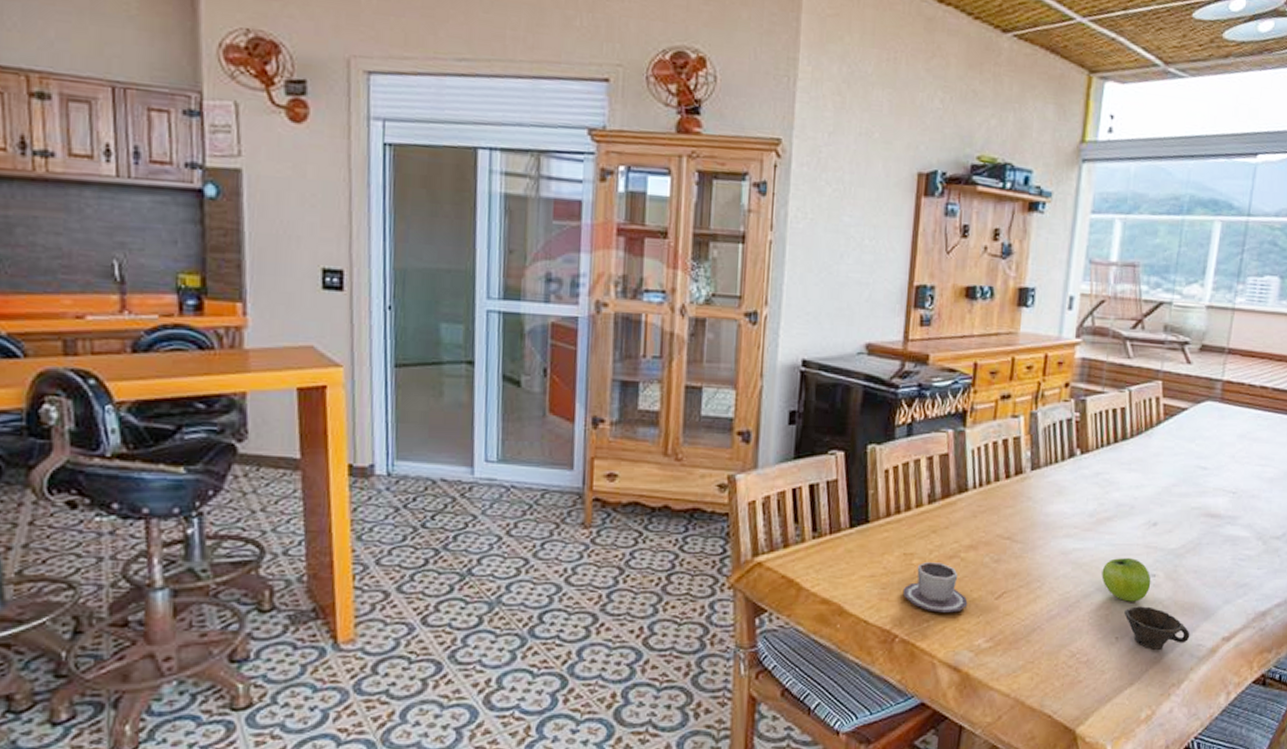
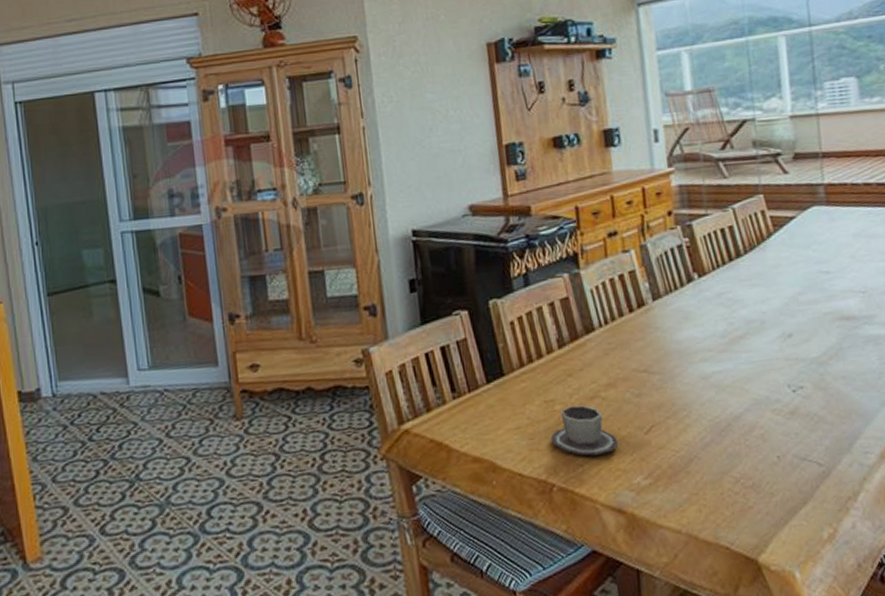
fruit: present [1101,558,1151,602] -> none [746,373,801,419]
cup: present [1124,606,1190,650] -> none [779,420,855,464]

